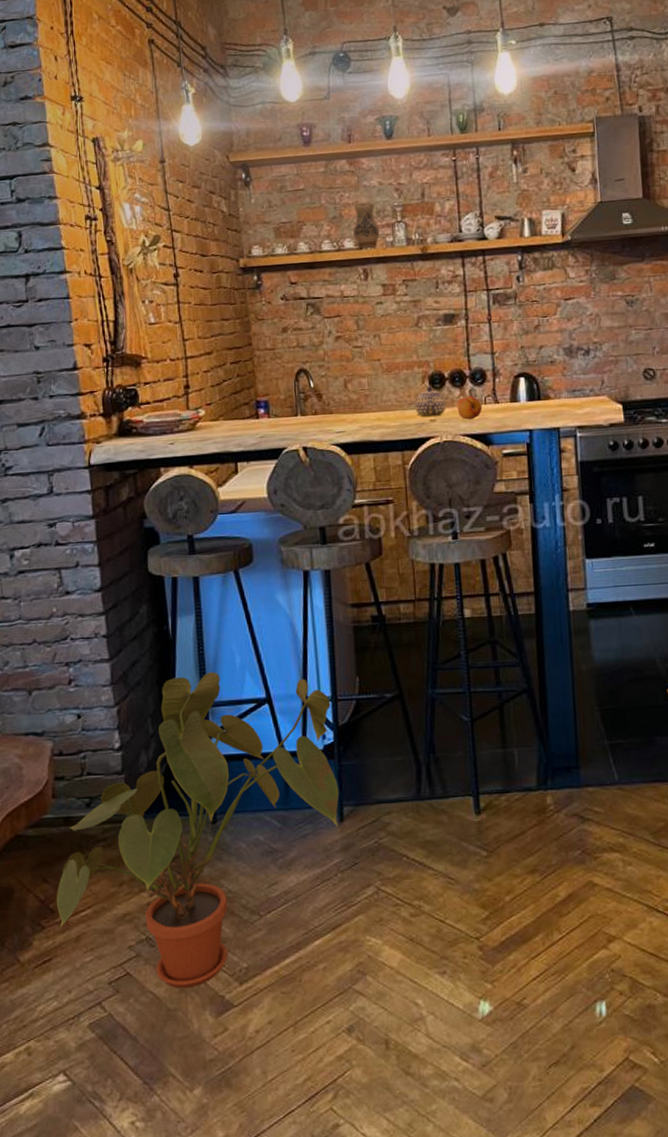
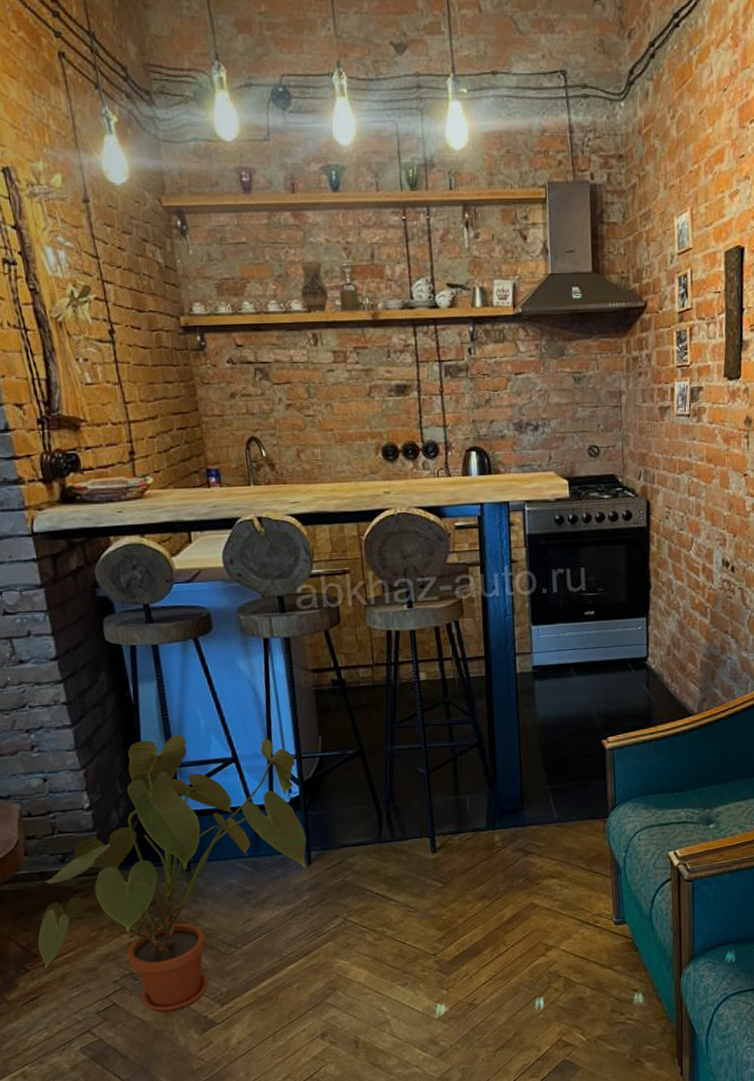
mug: none [390,226,414,247] -> present [339,289,364,311]
teapot: present [414,386,447,418] -> none [368,457,400,490]
fruit: present [456,395,483,420] -> none [410,468,435,493]

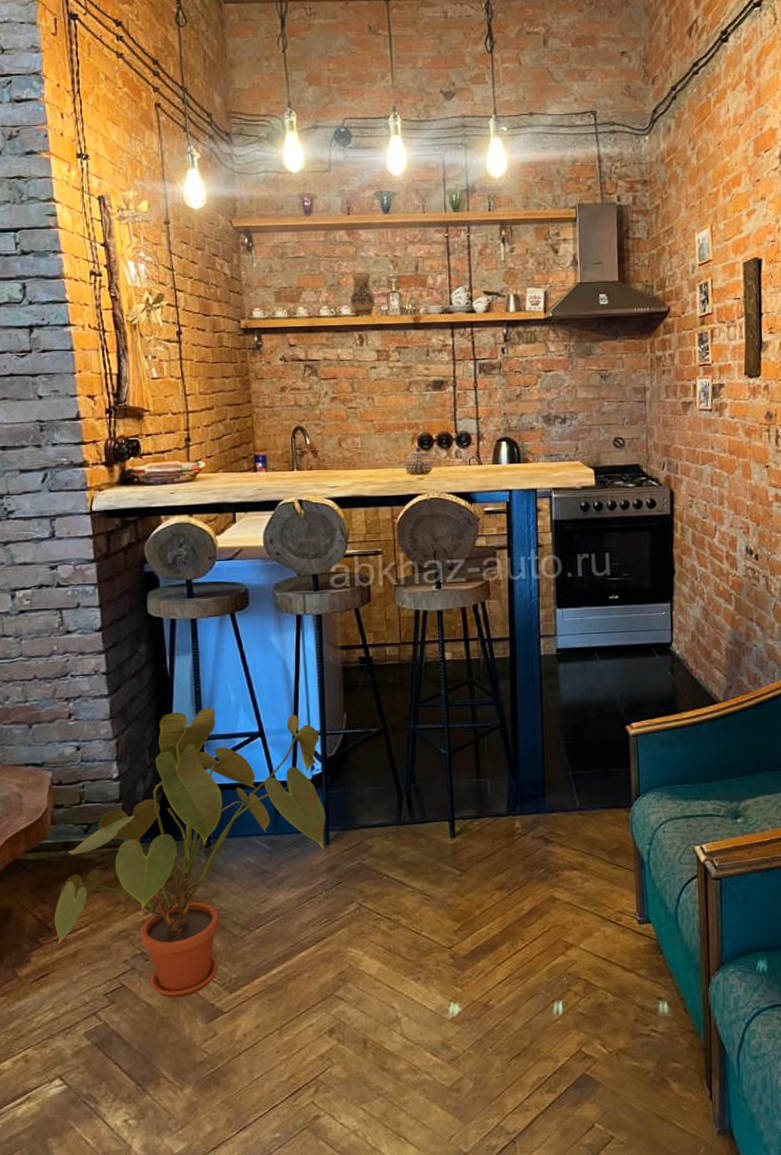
mug: present [339,289,364,311] -> none [385,296,407,315]
teapot: none [368,457,400,490] -> present [404,446,434,476]

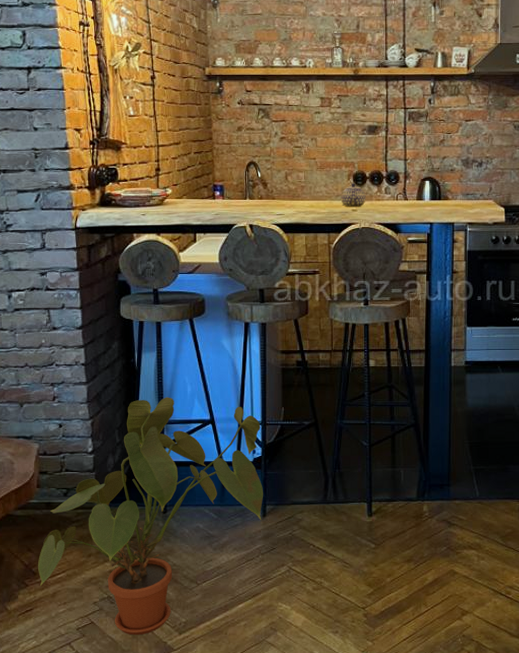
ceramic pitcher: present [350,272,375,316] -> none [300,29,321,67]

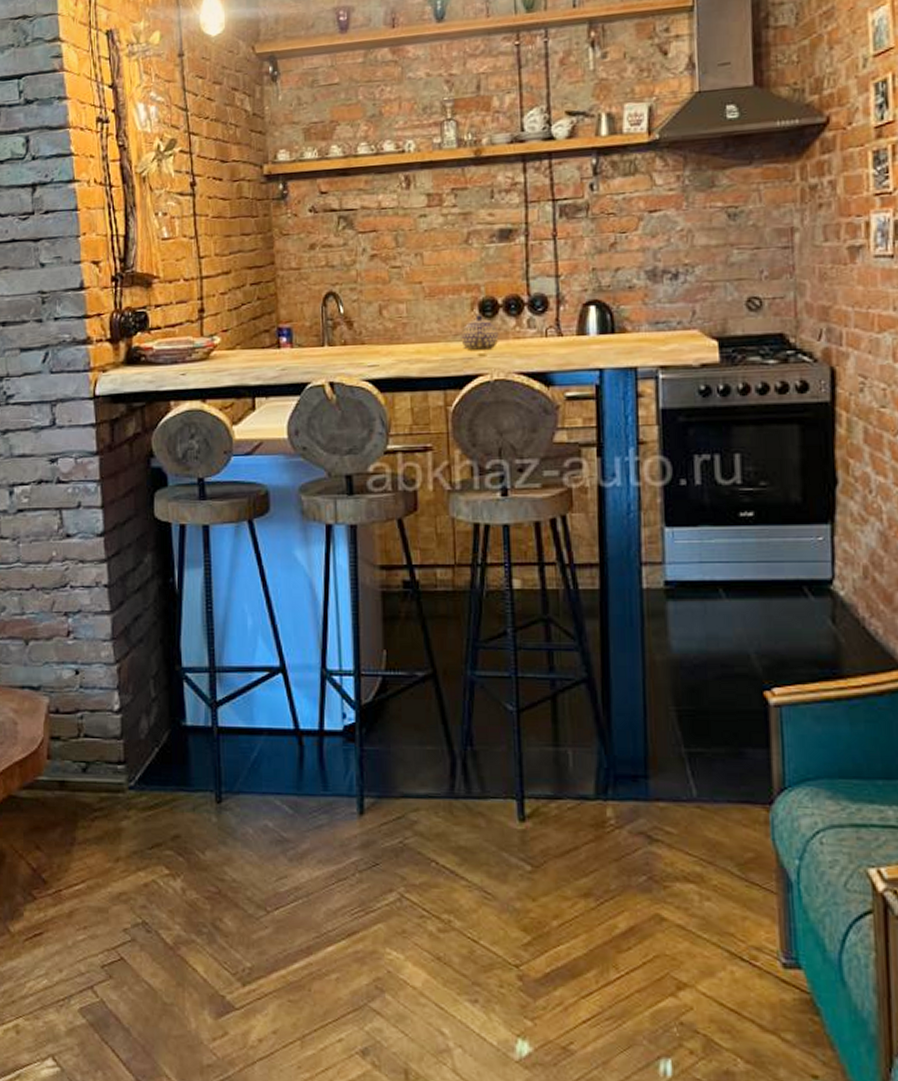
house plant: present [37,397,264,635] -> none [48,633,360,983]

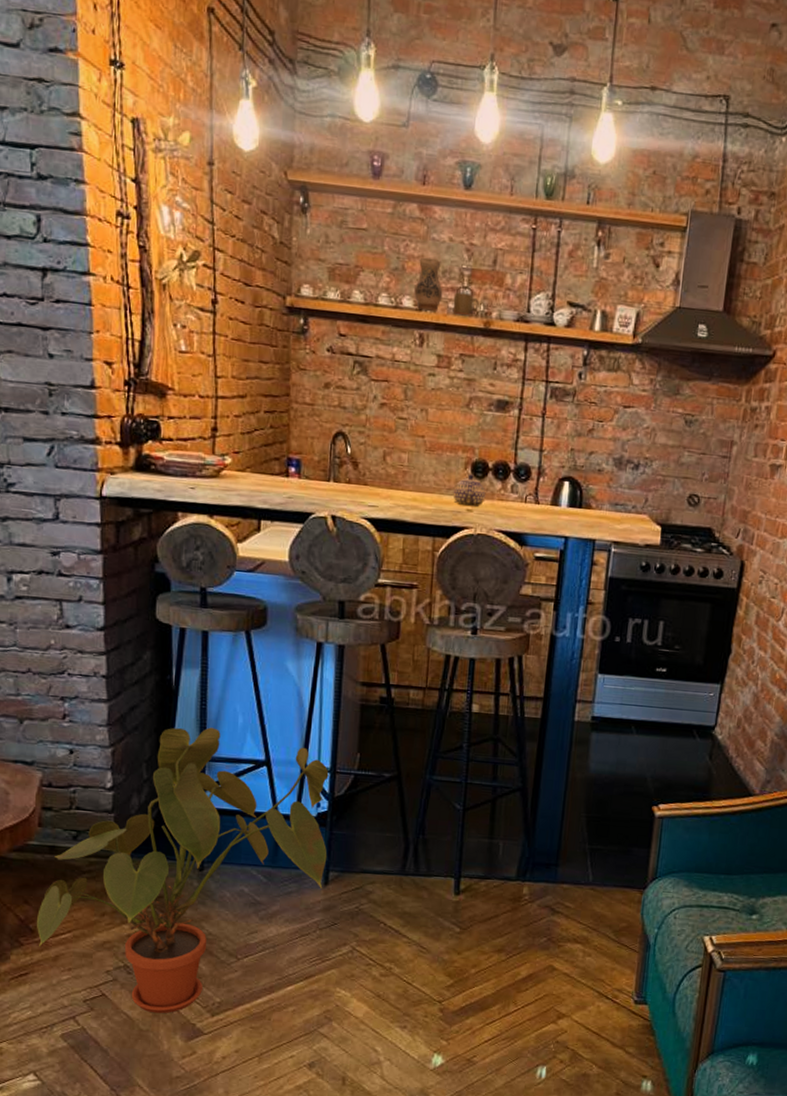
house plant: none [48,633,360,983] -> present [36,727,329,1014]
ceramic pitcher: none [395,97,426,153] -> present [414,257,443,313]
mug: none [437,125,466,150] -> present [453,292,479,316]

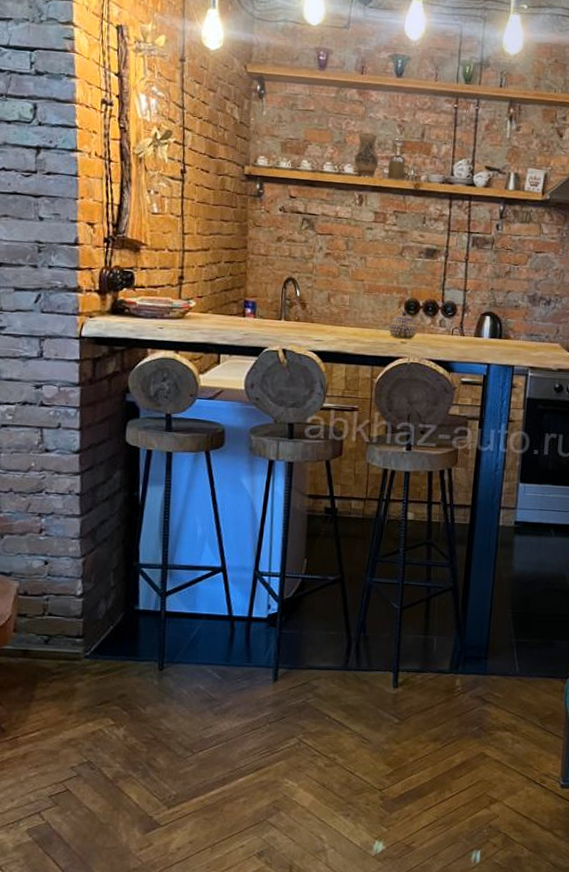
house plant: present [36,727,329,1014] -> none [7,538,279,808]

